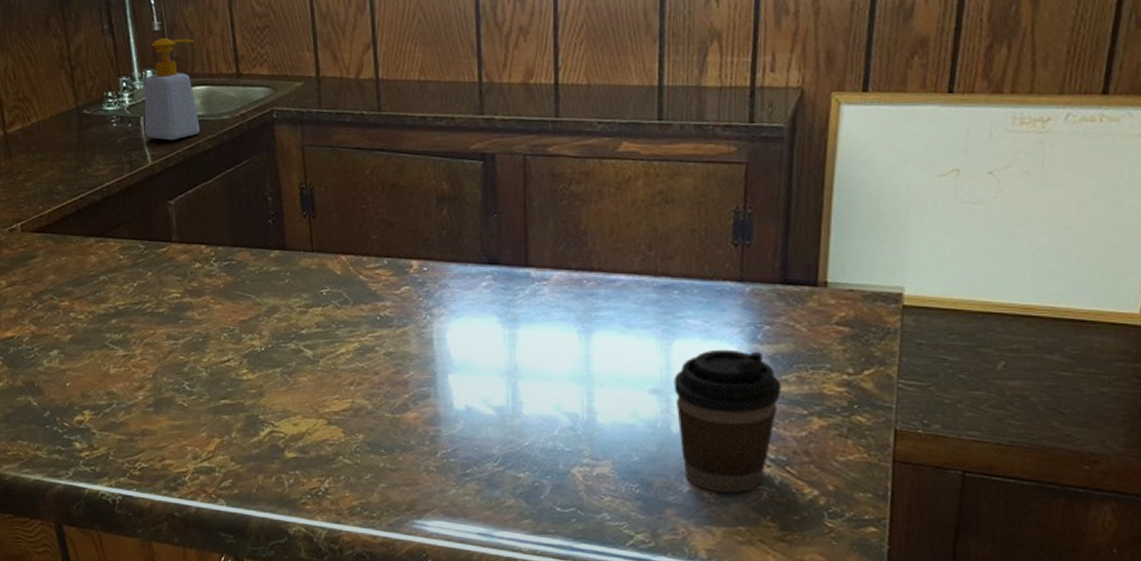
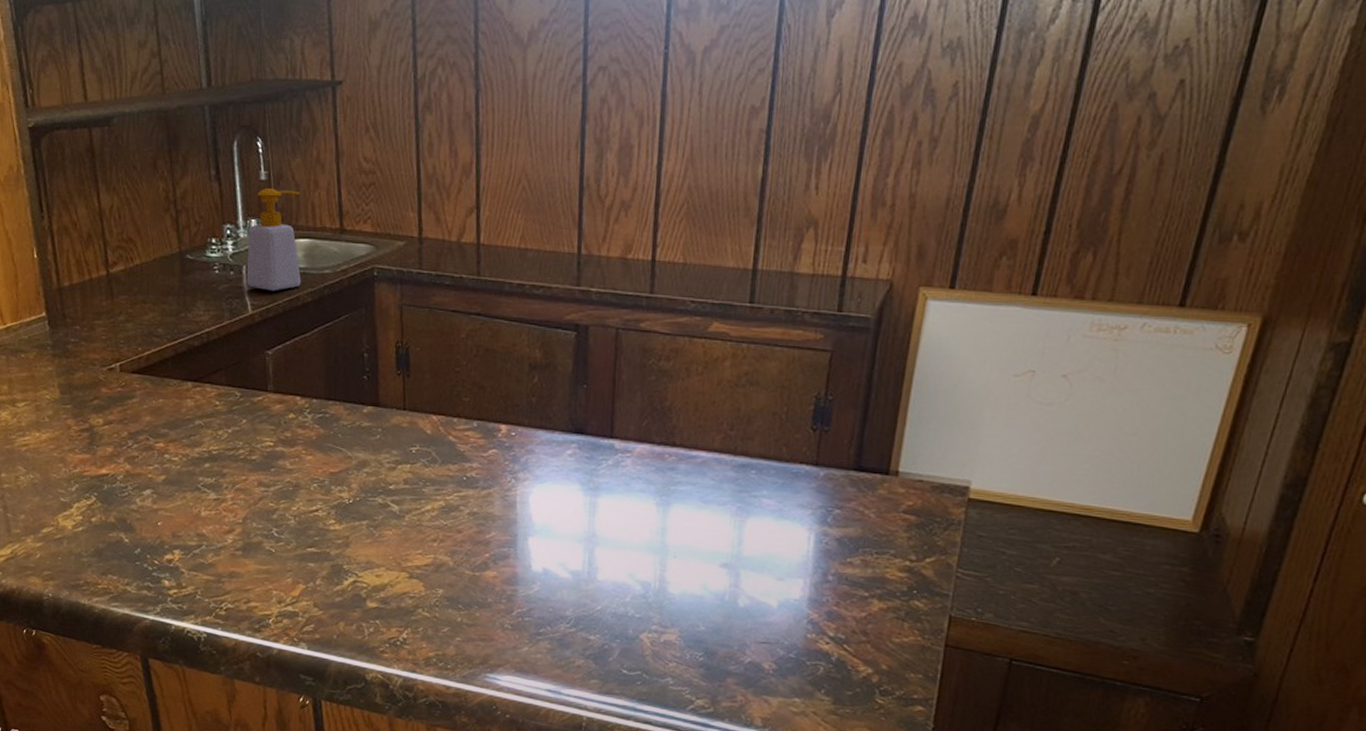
coffee cup: present [674,349,781,493] -> none [743,529,846,667]

